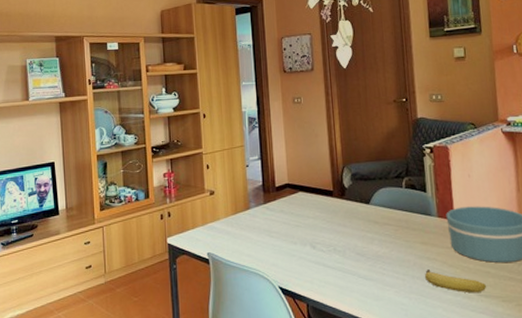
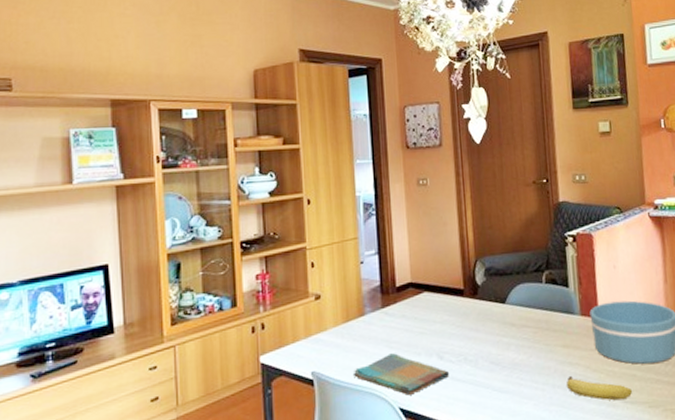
dish towel: none [240,241,322,277] -> present [352,353,450,395]

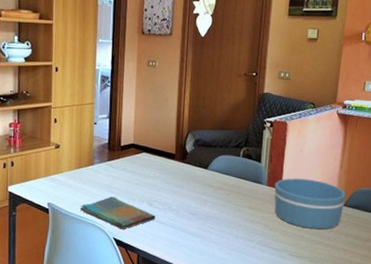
fruit: present [567,376,632,401] -> none [247,231,298,254]

